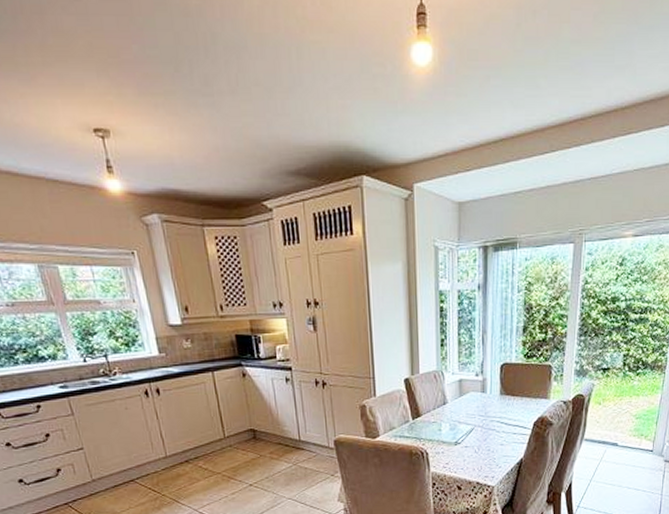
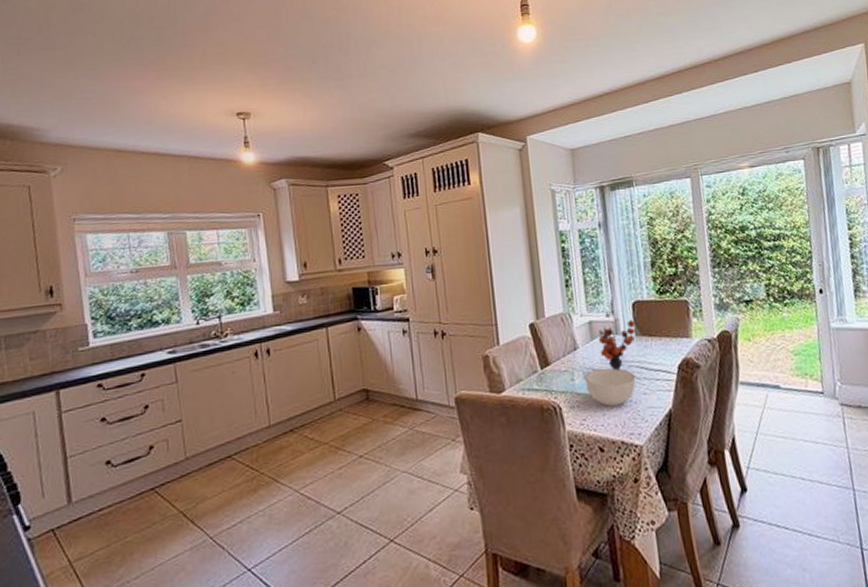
bowl: none [451,422,495,455] -> present [585,368,636,408]
bouquet: none [466,380,501,425] -> present [598,319,635,371]

